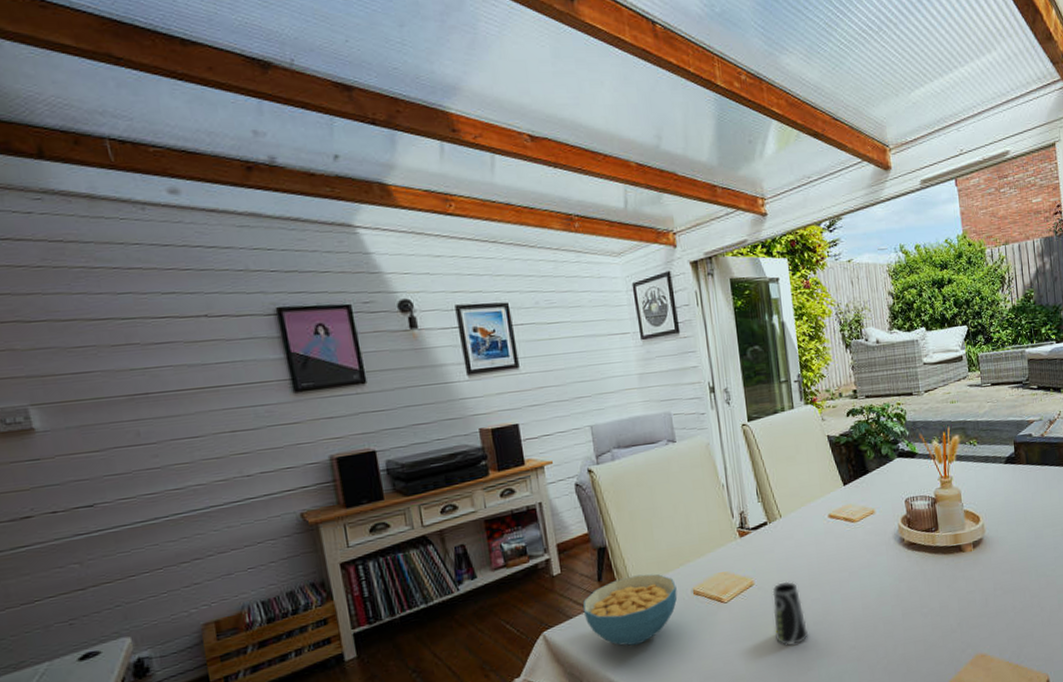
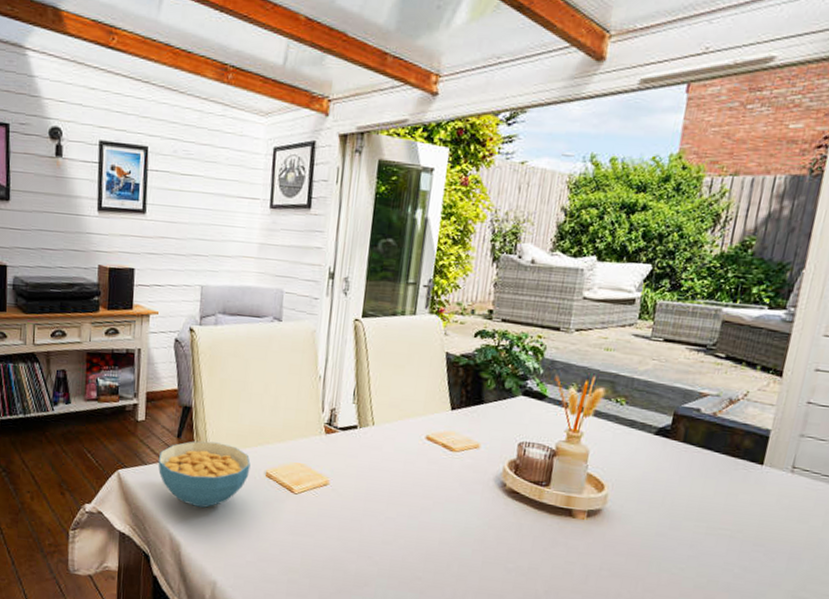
cup: present [772,581,809,646] -> none [338,490,375,557]

